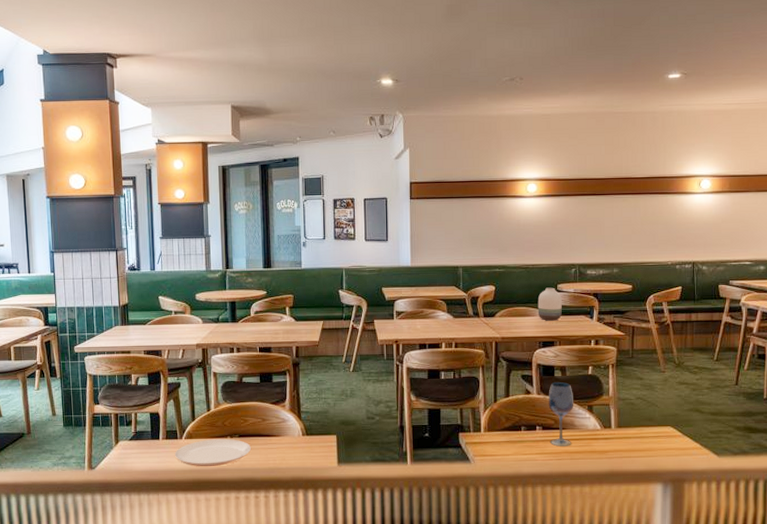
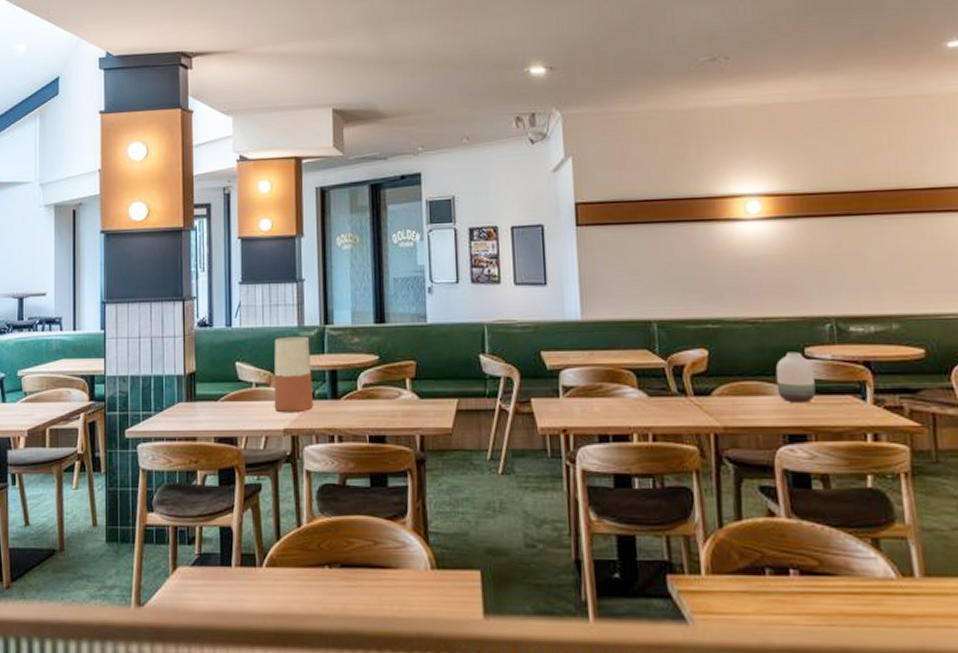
plate: present [174,438,252,467] -> none [251,568,359,611]
vase: none [188,277,218,333] -> present [274,336,313,413]
wineglass: present [548,381,574,448] -> none [804,498,851,606]

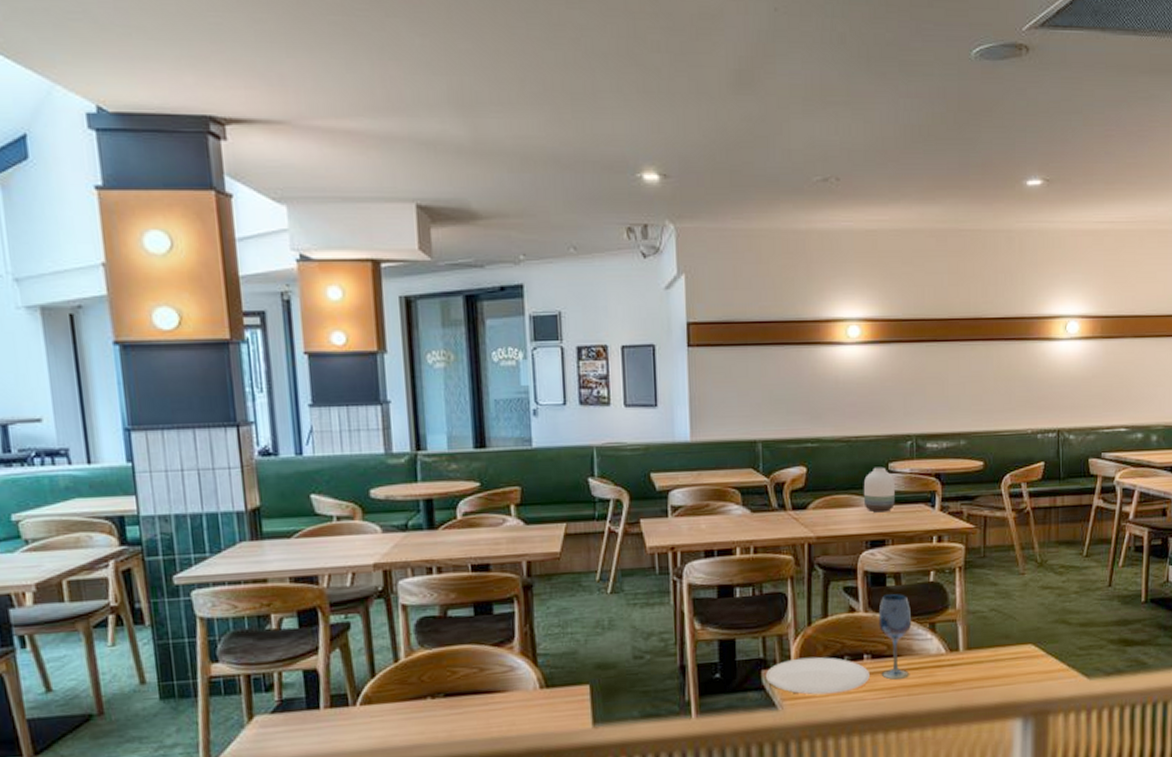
vase: present [274,336,313,413] -> none [356,464,407,547]
plate: none [672,565,799,613] -> present [766,657,870,695]
wineglass: none [804,498,851,606] -> present [878,593,912,681]

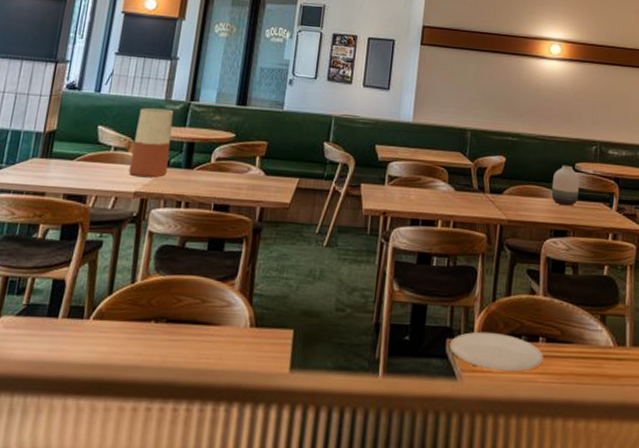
vase: none [356,464,407,547] -> present [129,107,174,178]
wineglass: present [878,593,912,681] -> none [553,281,585,368]

